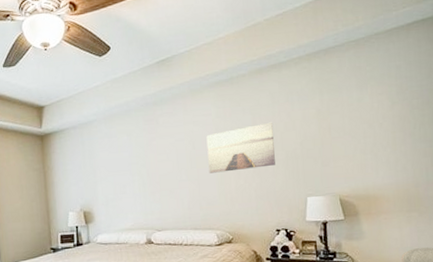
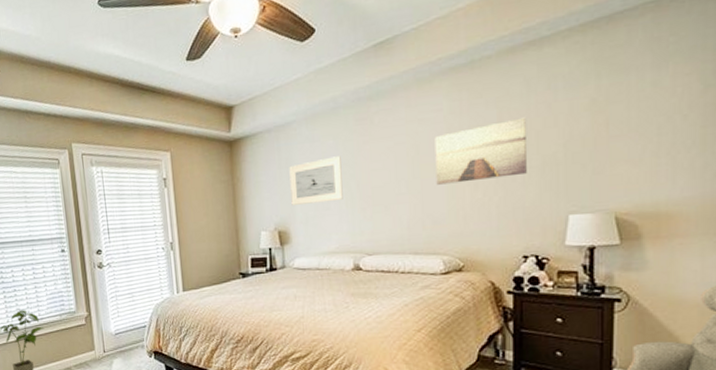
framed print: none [91,149,137,190] -> present [289,156,343,205]

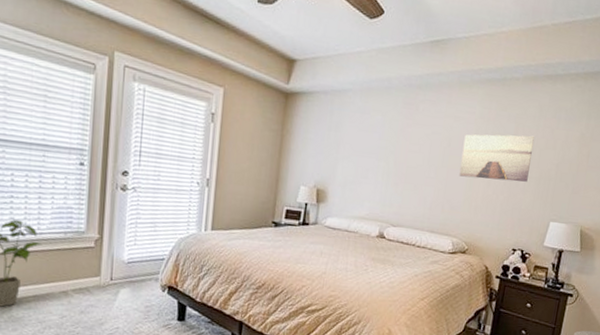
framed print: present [289,156,343,205] -> none [334,130,386,172]

